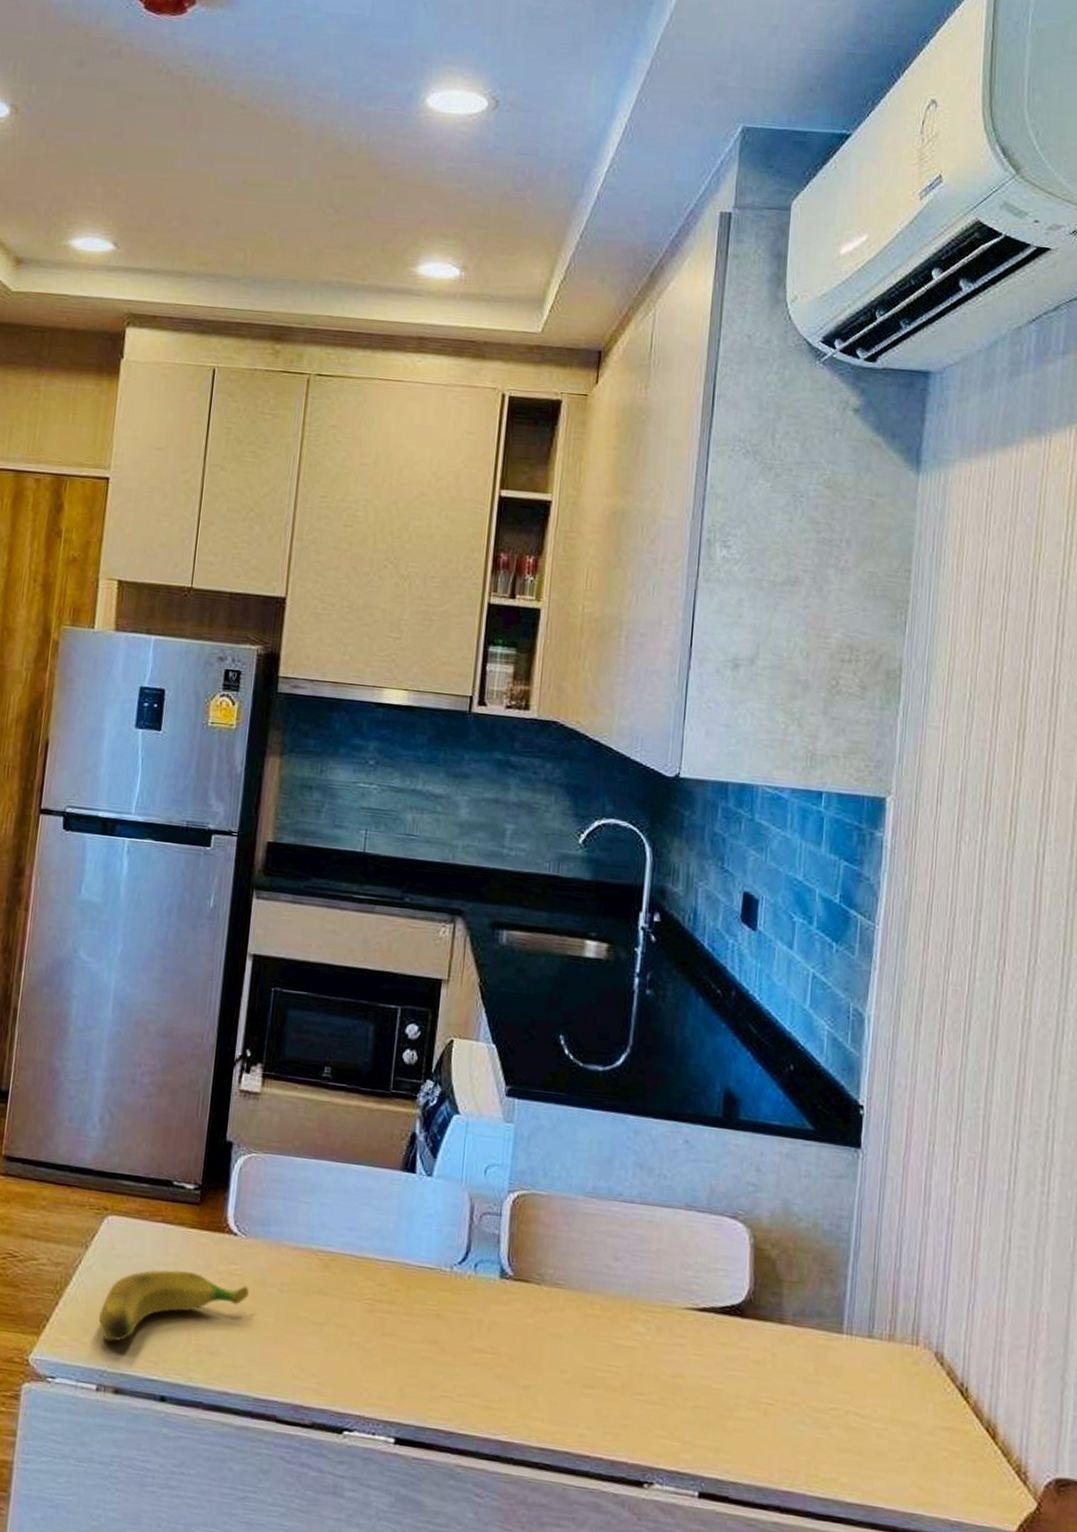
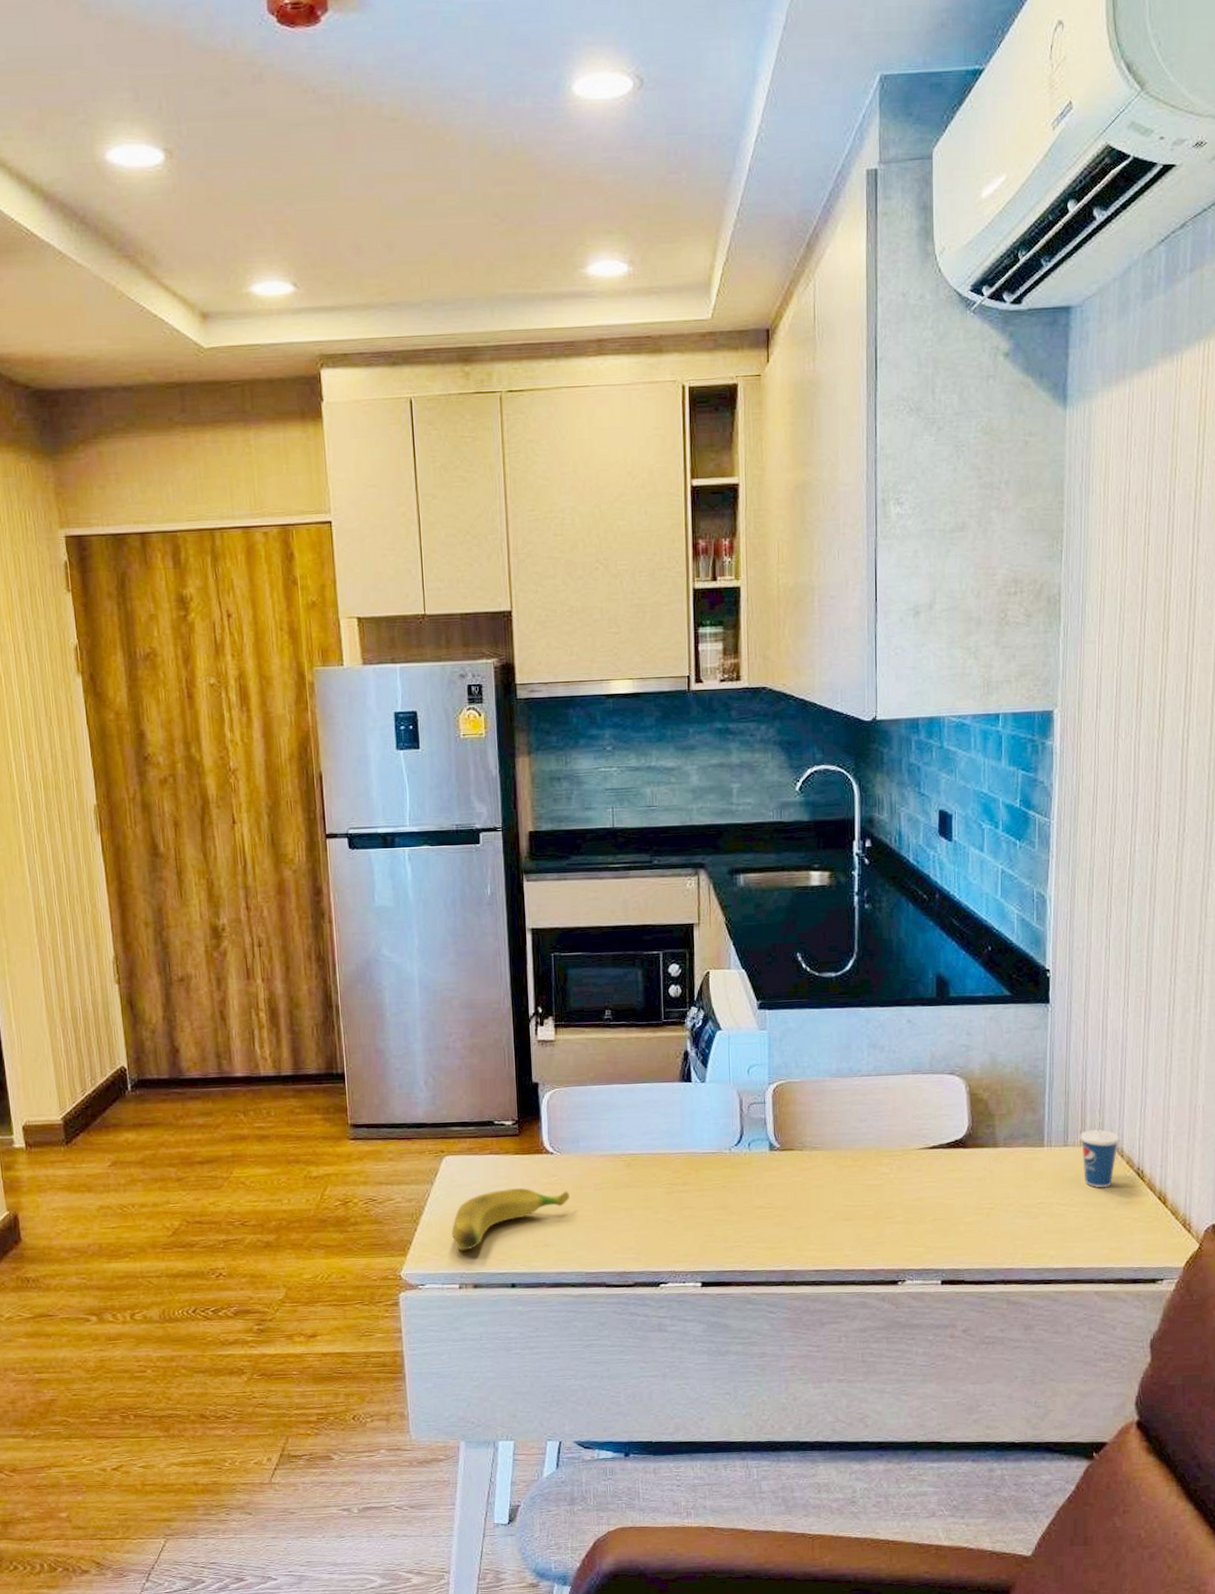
cup: none [889,1291,940,1404] -> present [1080,1106,1120,1188]

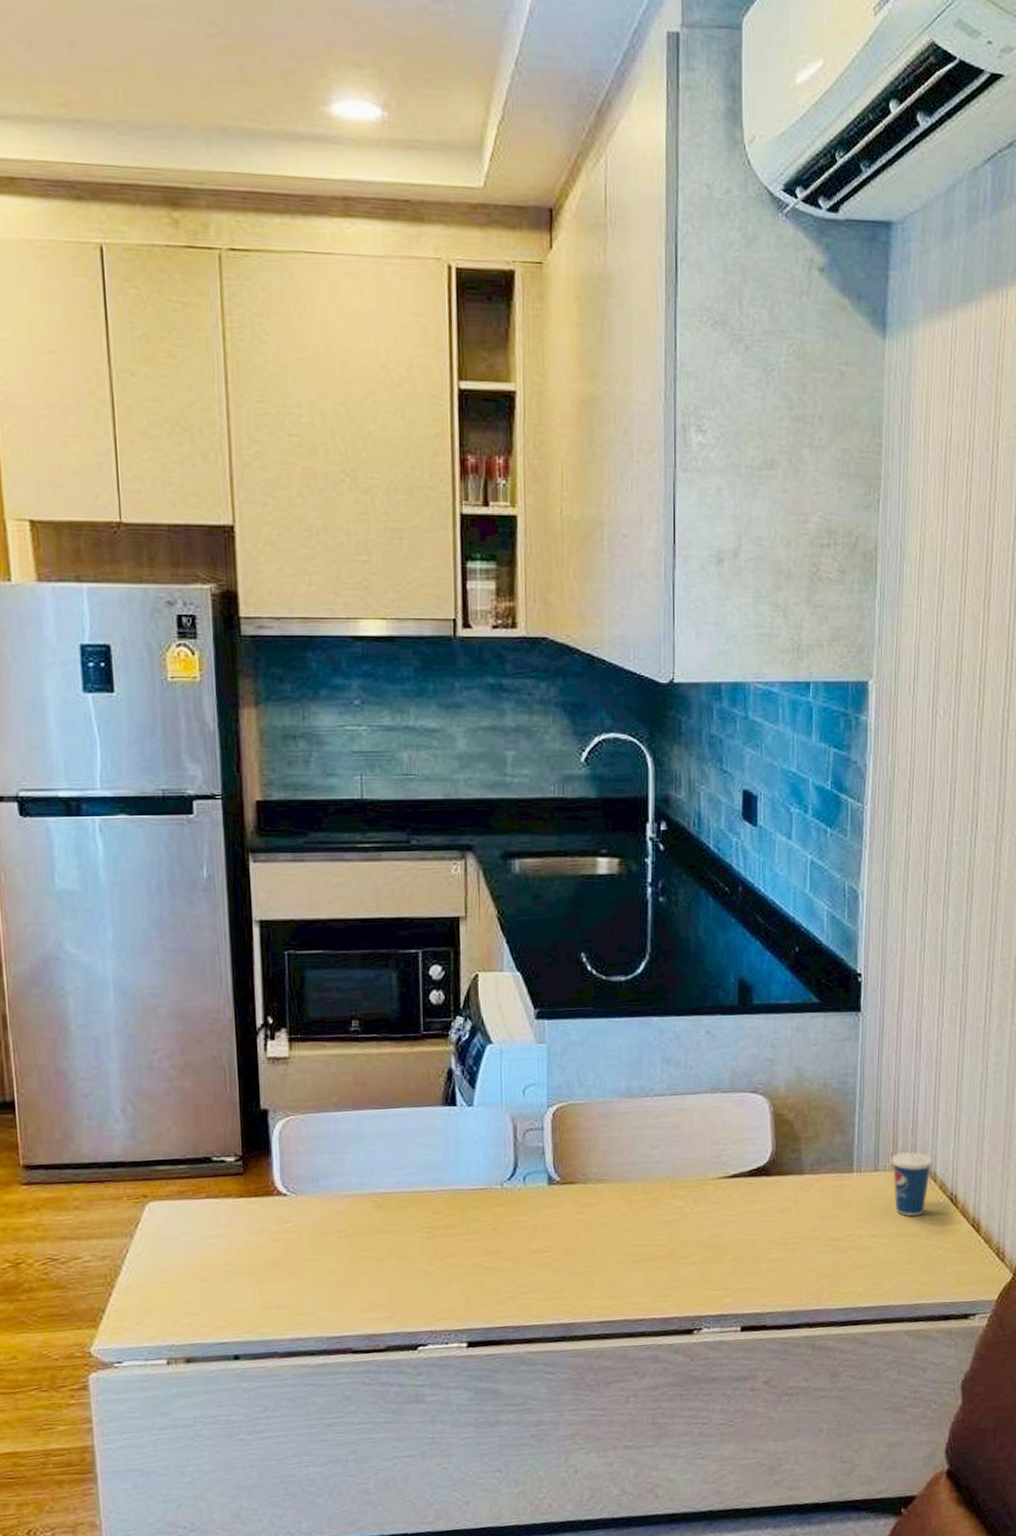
banana: present [452,1188,570,1251] -> none [157,1238,308,1318]

